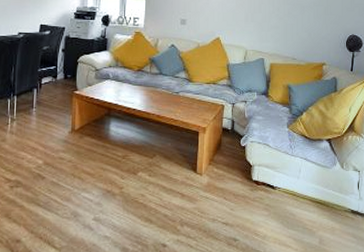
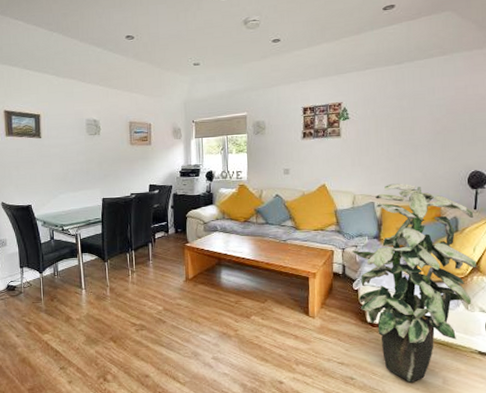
indoor plant: none [241,41,352,243] -> present [351,183,477,383]

